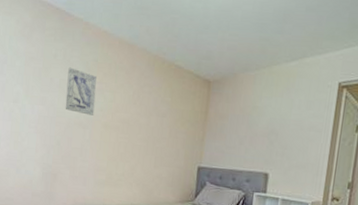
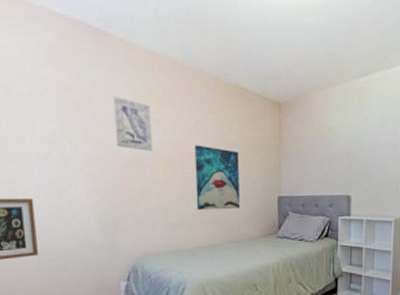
wall art: none [124,113,167,174] -> present [195,145,241,210]

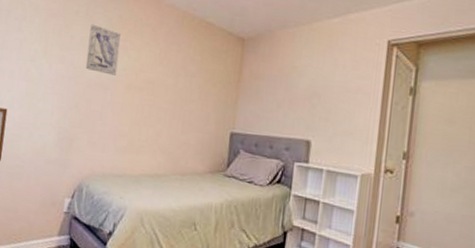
wall art: present [195,145,241,210] -> none [147,73,196,140]

